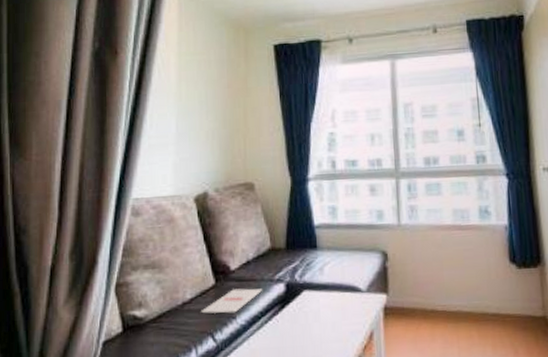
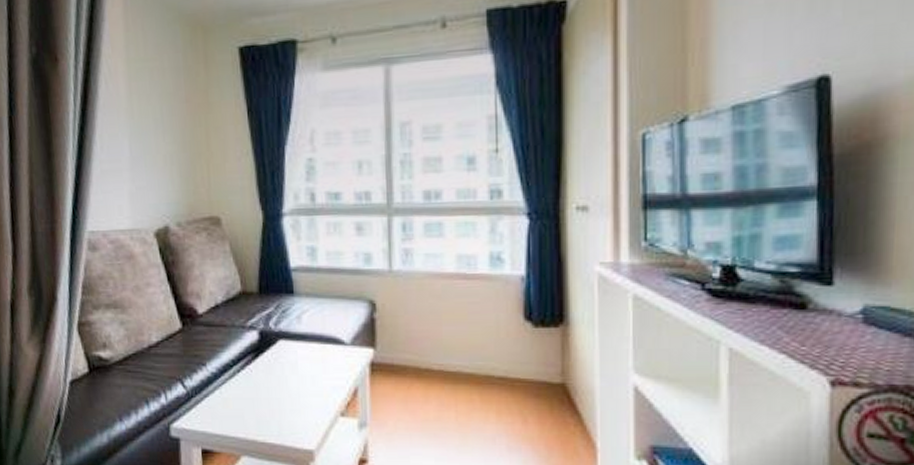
magazine: present [201,288,263,314] -> none [168,334,234,360]

